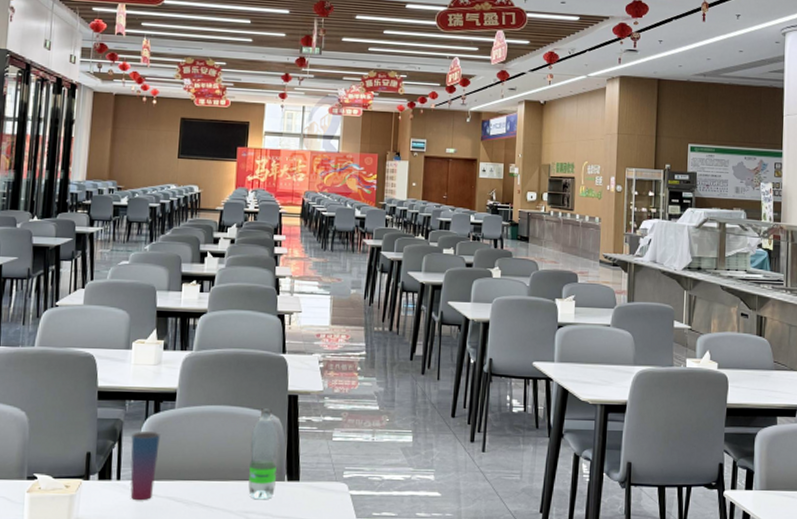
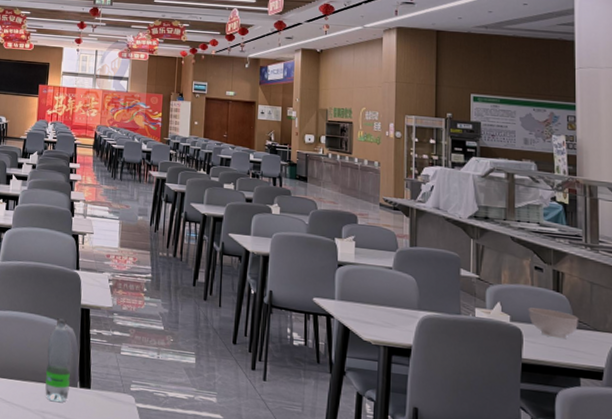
soup bowl: none [733,352,778,381] -> present [528,307,579,339]

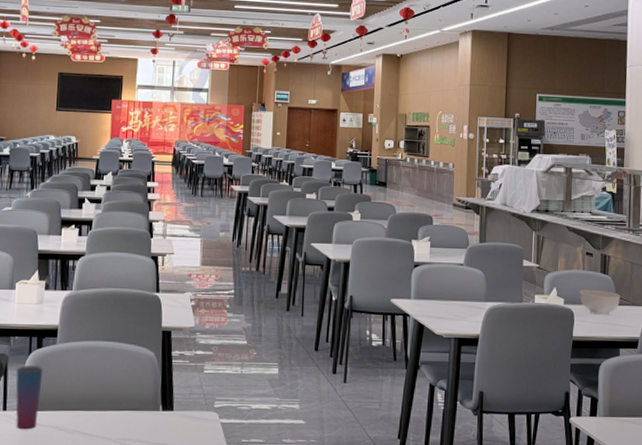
bottle: present [45,318,72,403] -> none [126,344,153,428]

